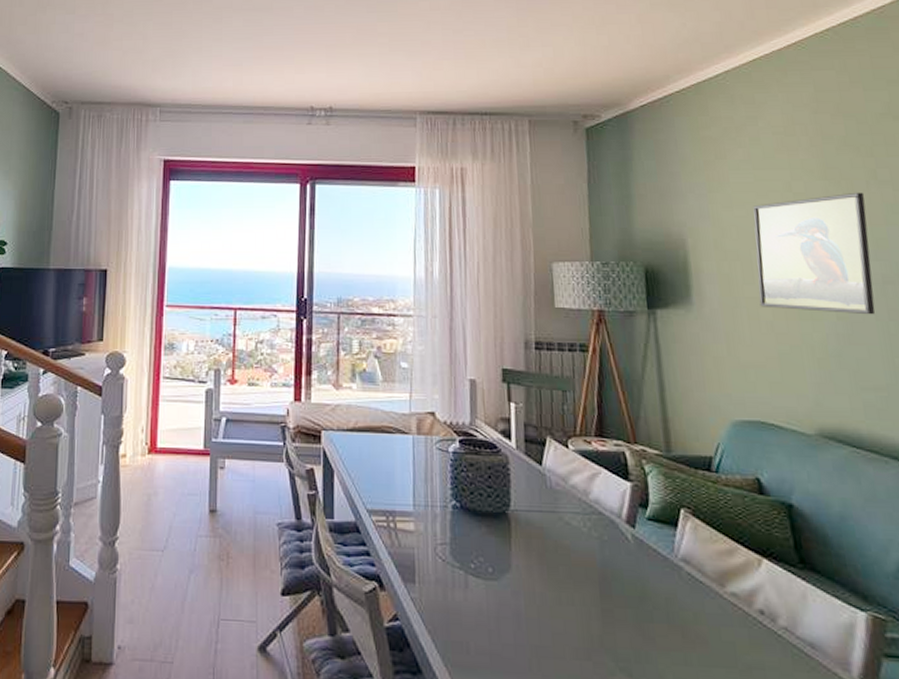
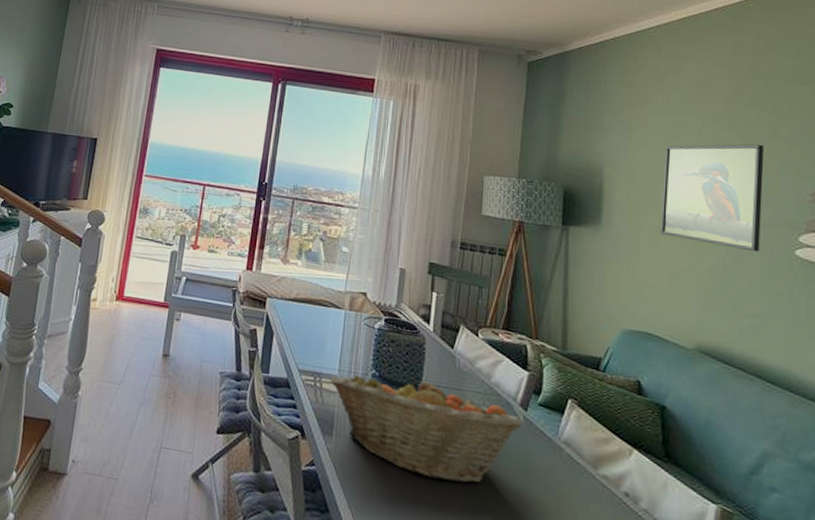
fruit basket: none [404,501,633,621] -> present [329,375,524,483]

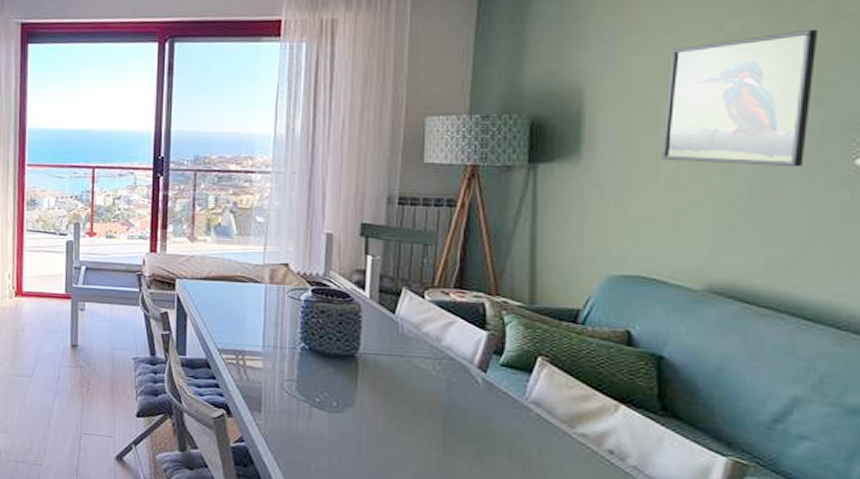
fruit basket: present [329,375,524,483] -> none [253,345,483,450]

